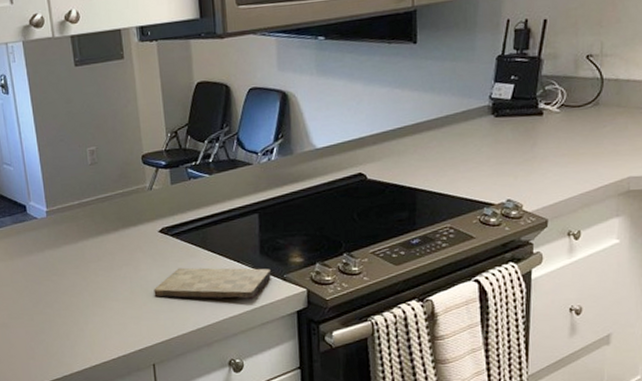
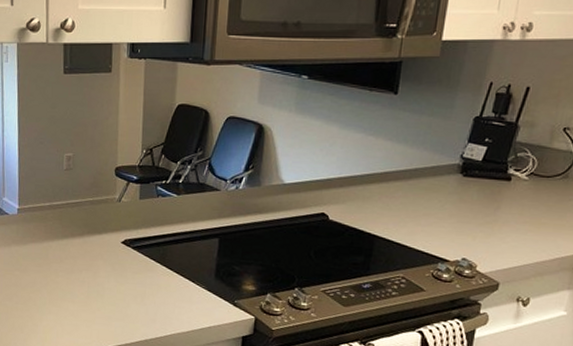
cutting board: present [154,267,271,300] -> none [108,279,223,320]

